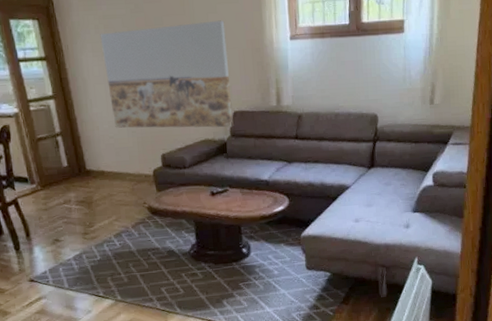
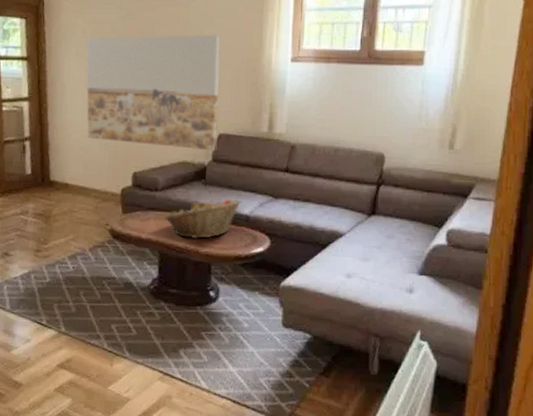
fruit basket: none [194,166,261,207] -> present [163,198,243,240]

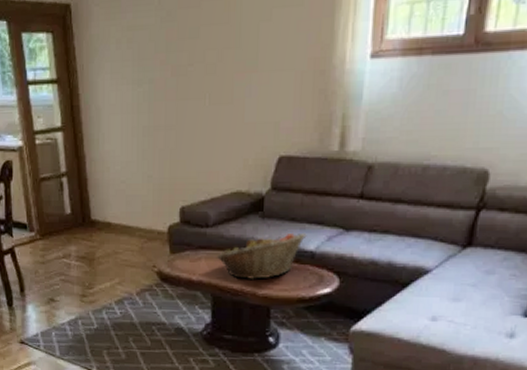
wall art: present [86,34,221,151] -> none [121,31,281,178]

